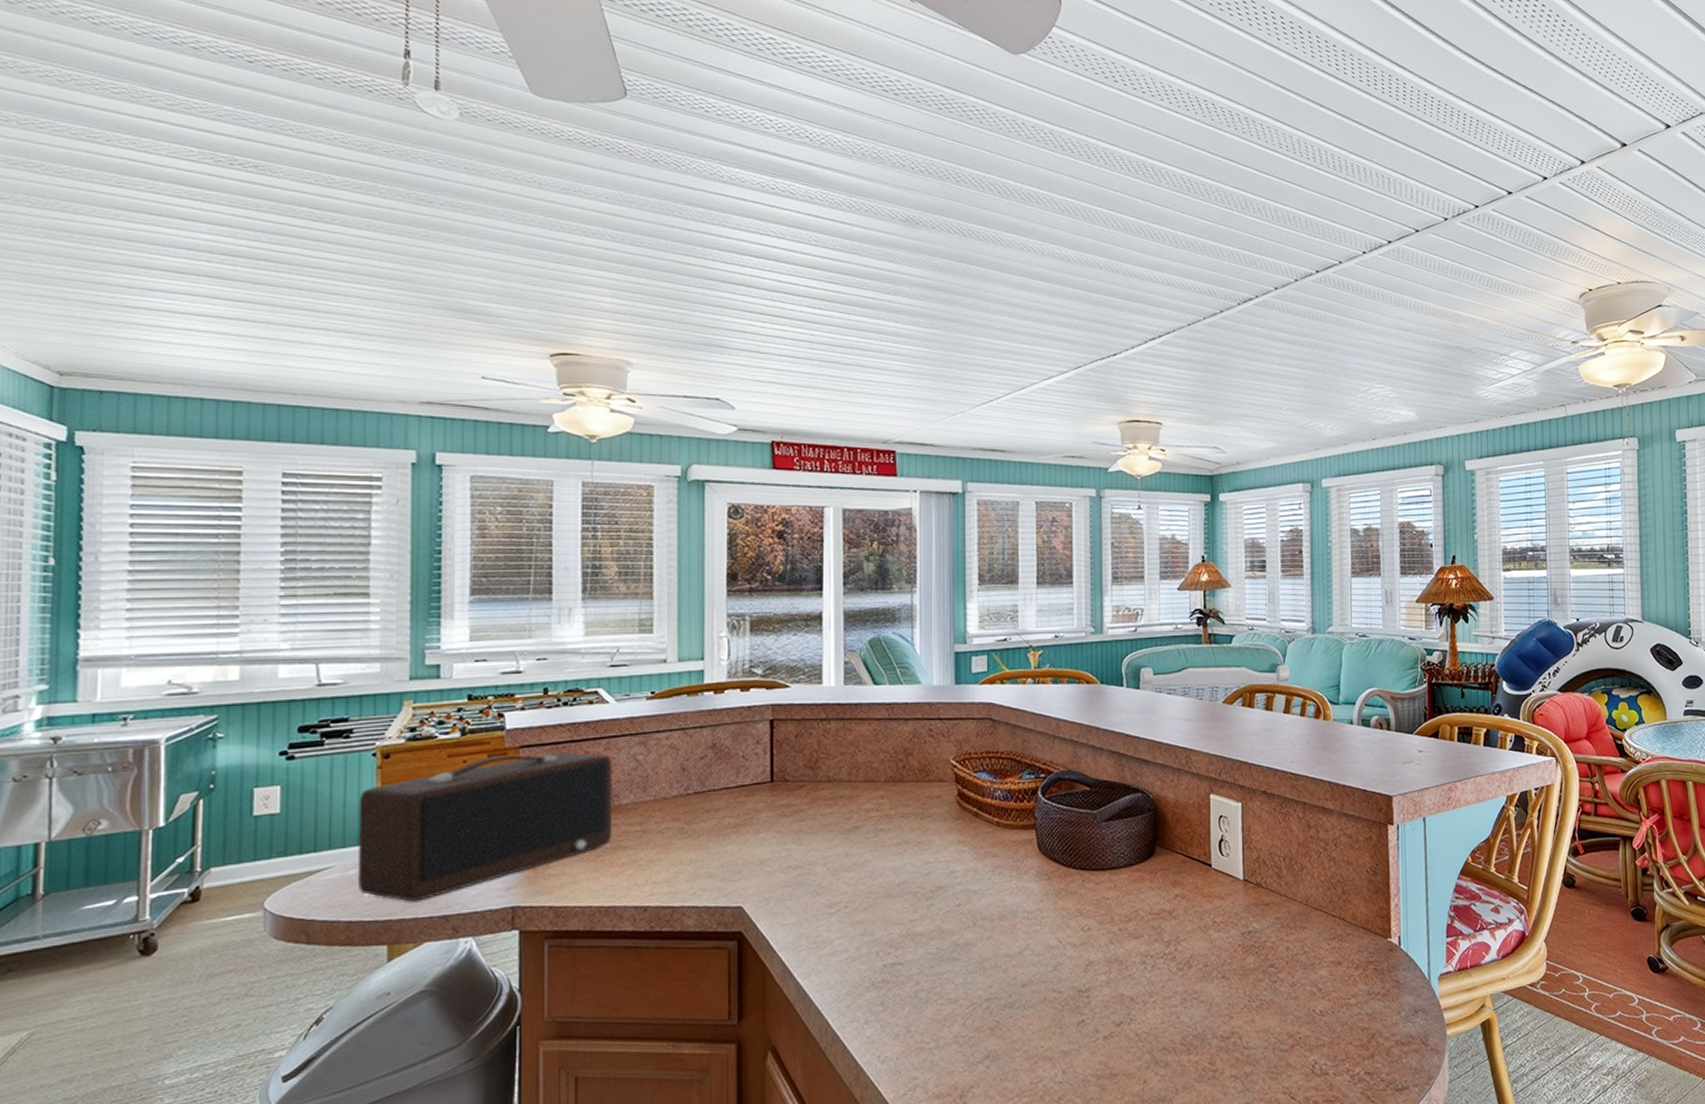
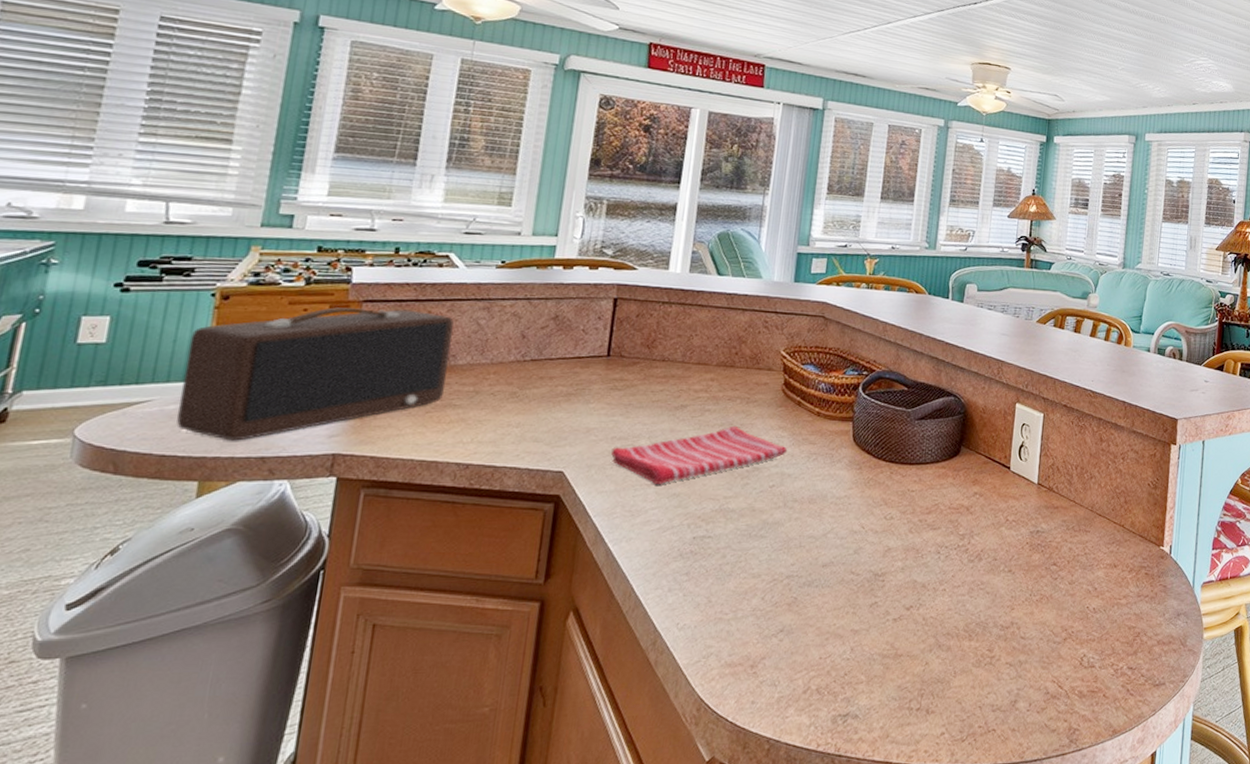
dish towel: none [787,843,970,912] -> present [610,425,788,484]

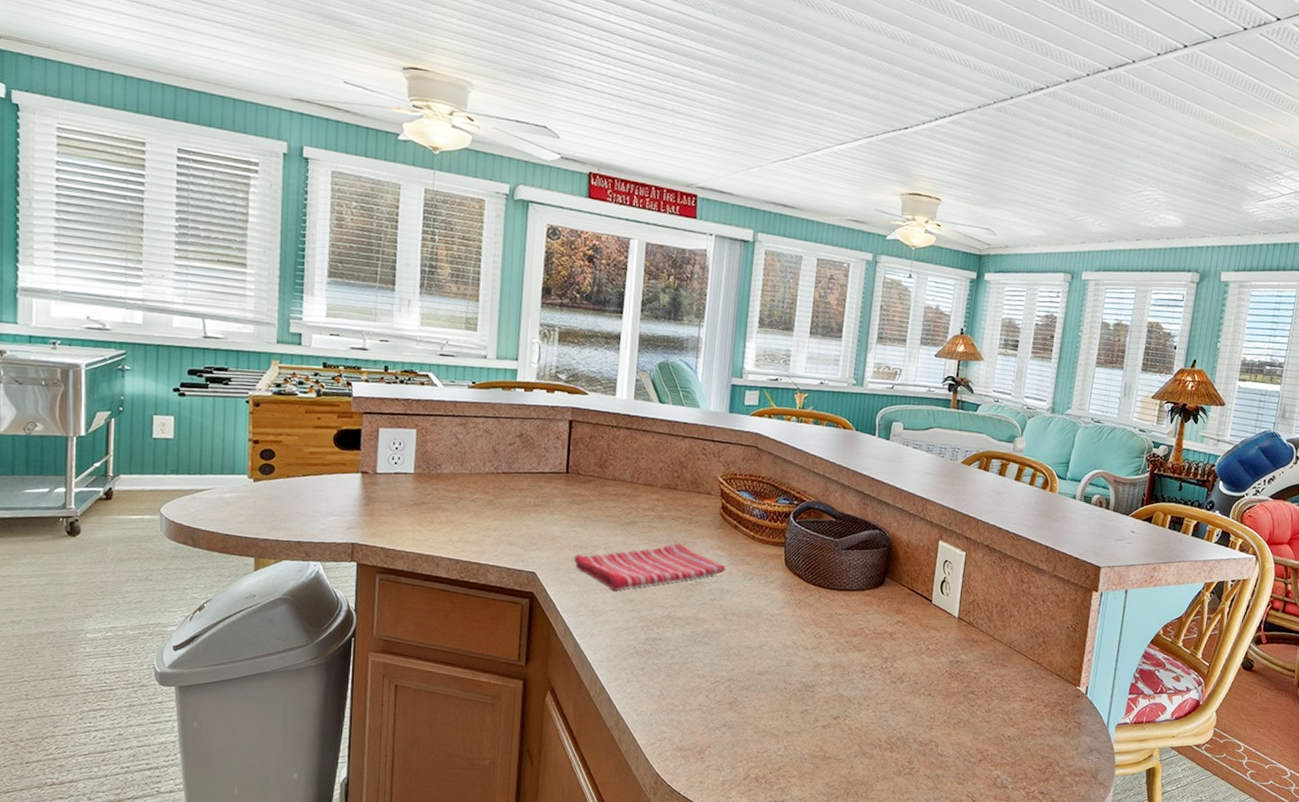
speaker: present [177,307,454,441] -> none [232,417,437,527]

